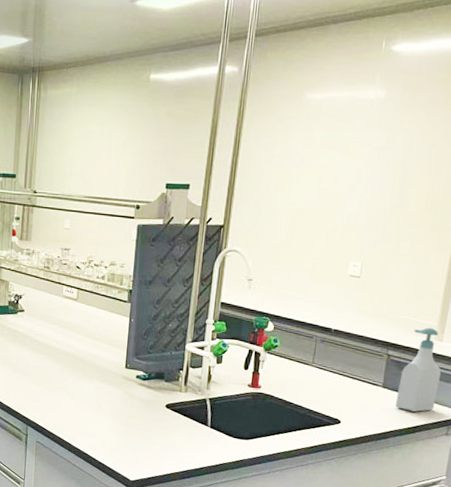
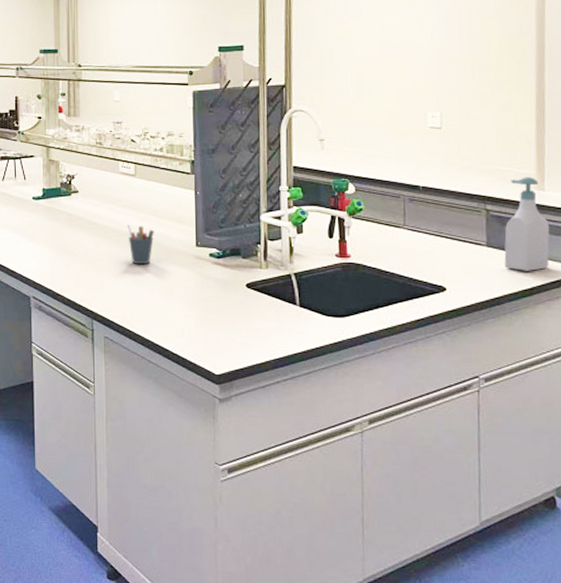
pen holder: none [65,344,90,381] -> present [127,225,155,265]

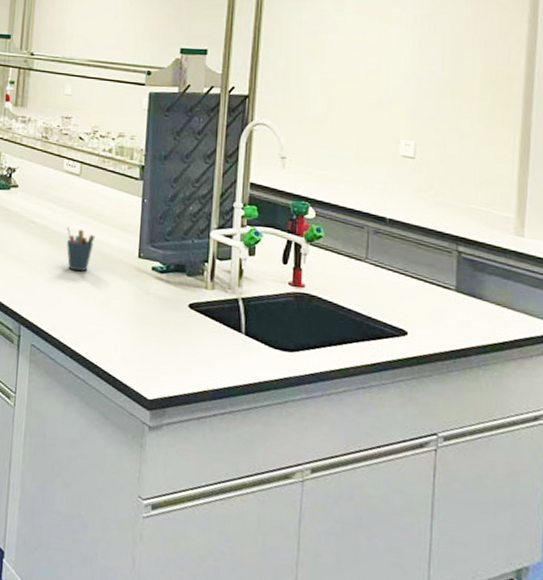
soap bottle: present [504,177,550,271] -> none [474,220,528,324]

